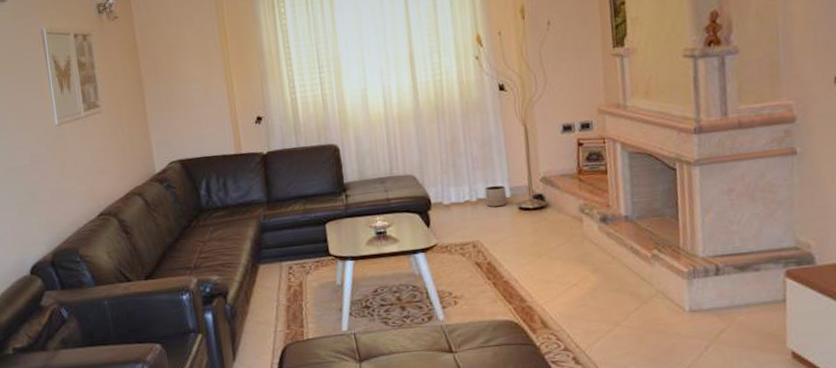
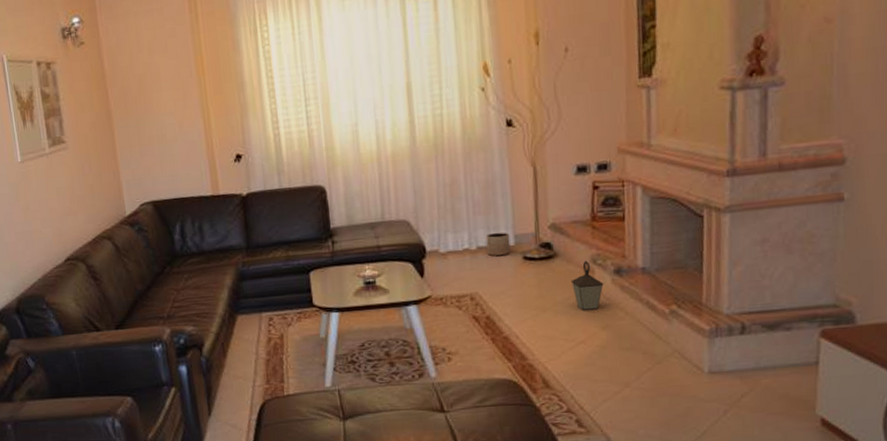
lantern: none [562,210,592,256] -> present [570,261,604,310]

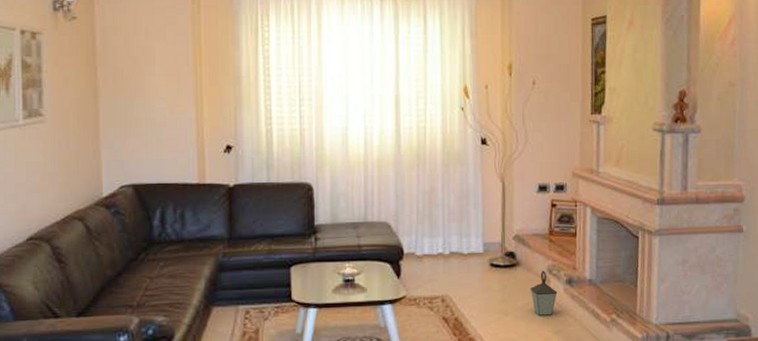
planter: present [486,232,511,257] -> none [458,239,480,262]

